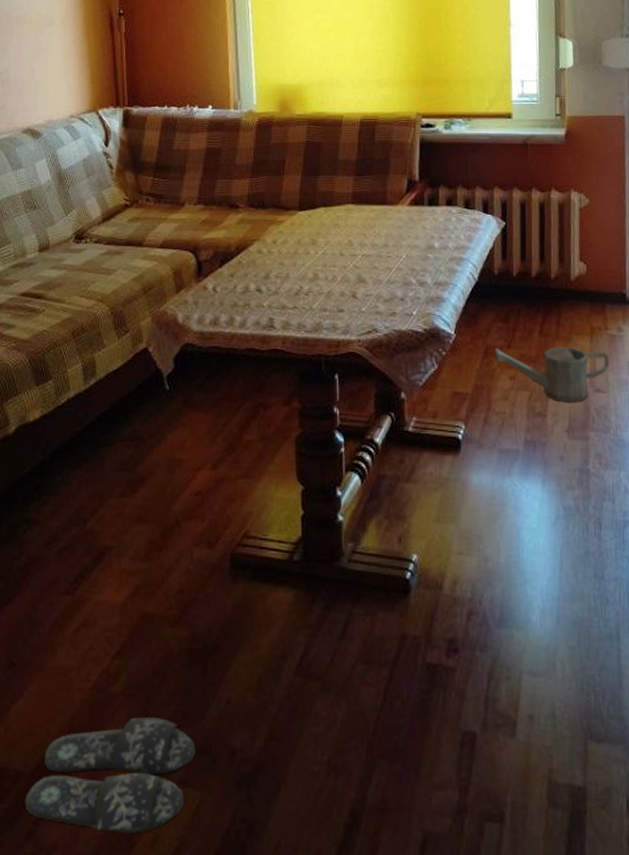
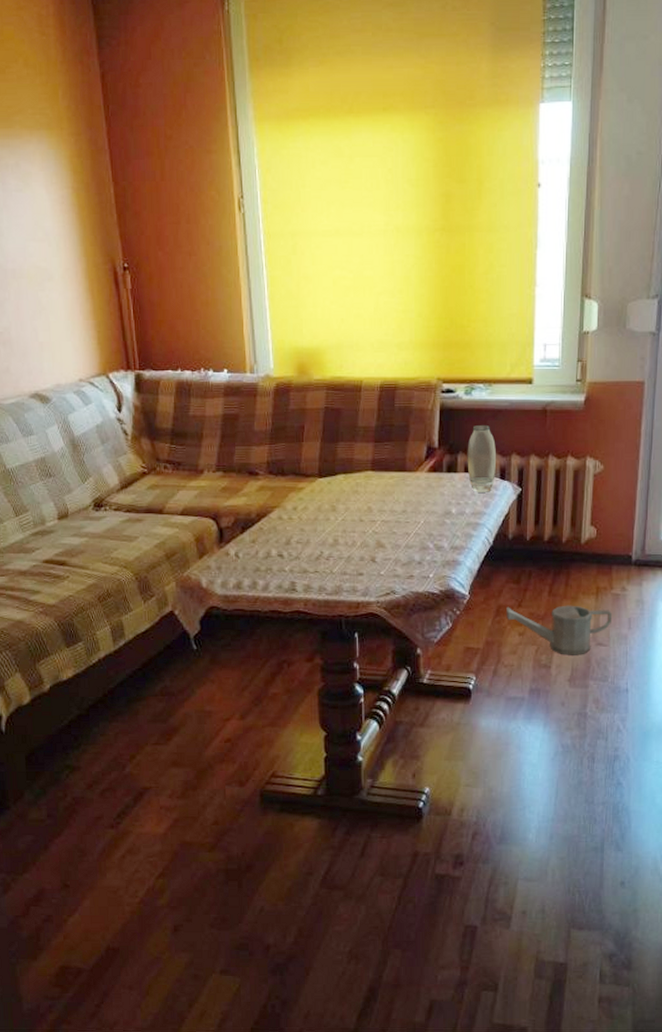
slippers: present [25,717,196,834] -> none [87,924,235,1011]
vase: none [448,159,479,226] -> present [467,425,497,492]

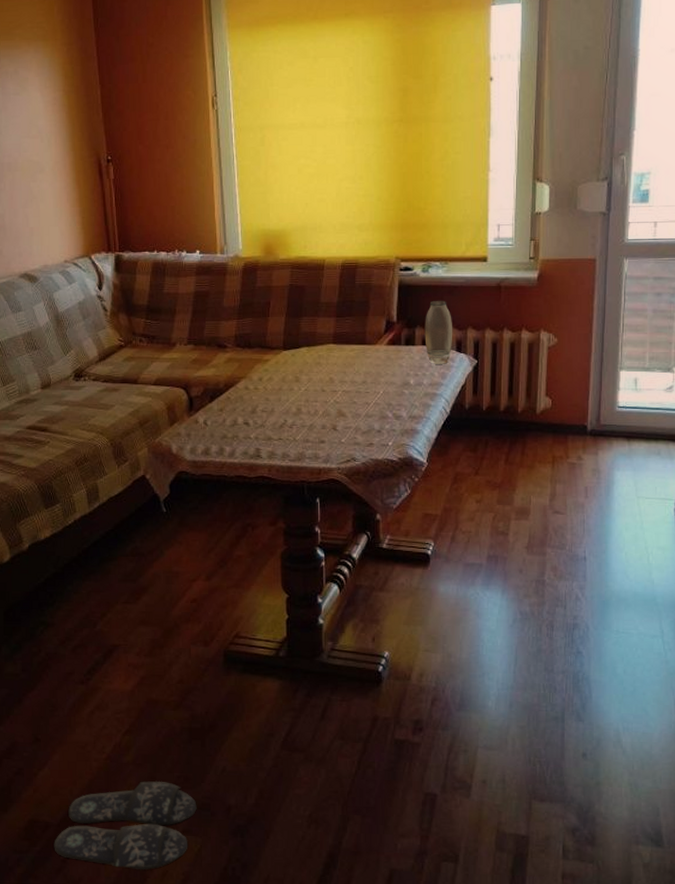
slippers: none [87,924,235,1011] -> present [54,781,197,870]
watering can: present [505,605,613,655] -> none [463,473,569,523]

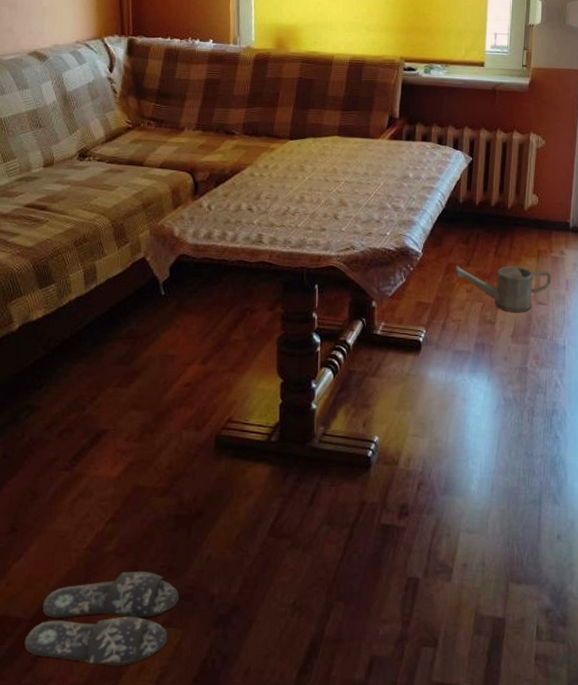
vase: present [424,301,453,364] -> none [424,100,451,160]
watering can: none [463,473,569,523] -> present [455,265,552,313]

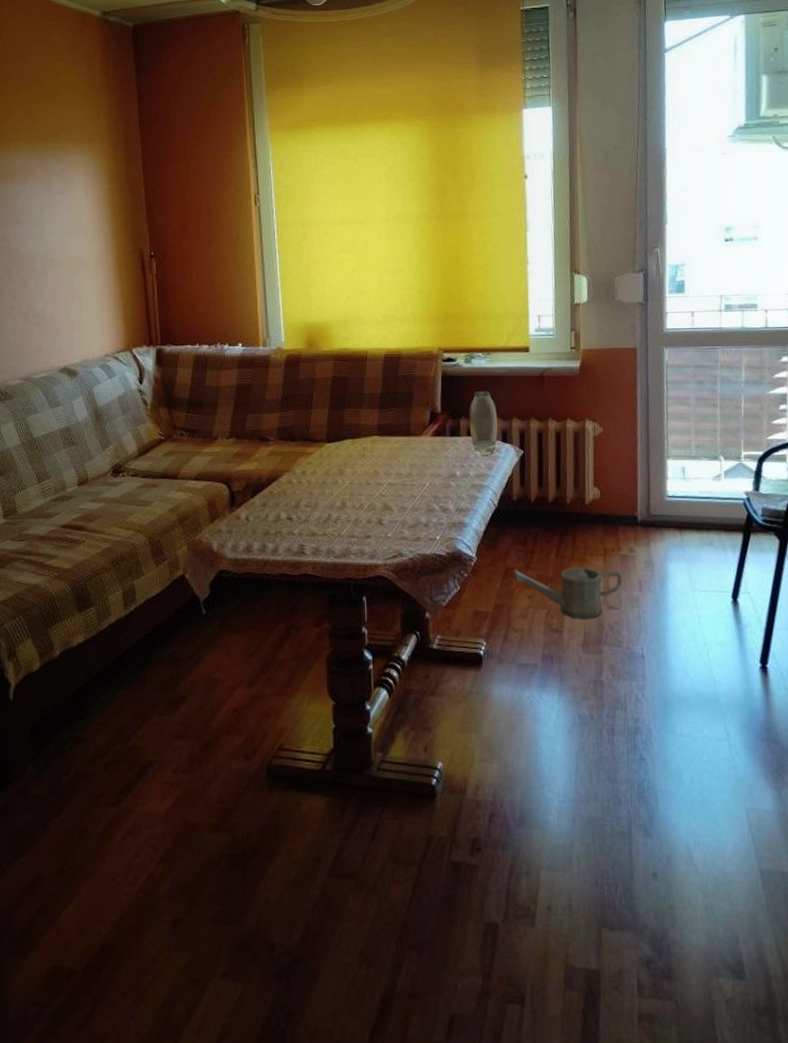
slippers: present [24,572,179,665] -> none [78,917,237,1022]
vase: none [424,100,451,160] -> present [469,391,498,455]

